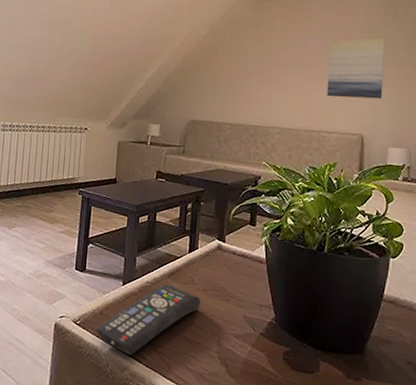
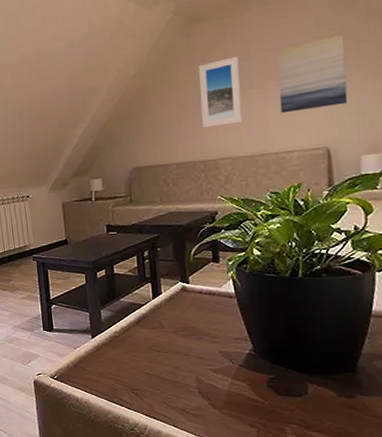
remote control: present [96,283,201,355] -> none [73,331,173,400]
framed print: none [258,37,297,98] -> present [199,56,243,128]

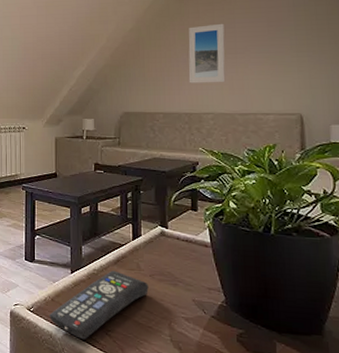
remote control: none [73,331,173,400] -> present [49,270,149,339]
wall art: present [277,35,348,114] -> none [258,16,320,79]

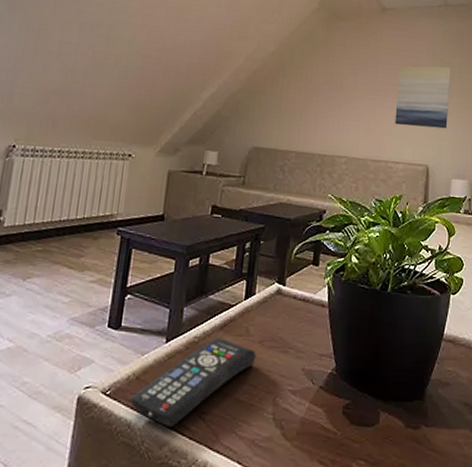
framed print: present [188,23,226,83] -> none [326,60,368,125]
wall art: none [258,16,320,79] -> present [395,65,451,129]

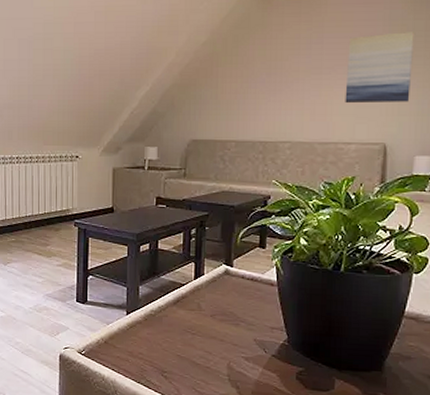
remote control: present [130,337,256,426] -> none [102,311,209,381]

